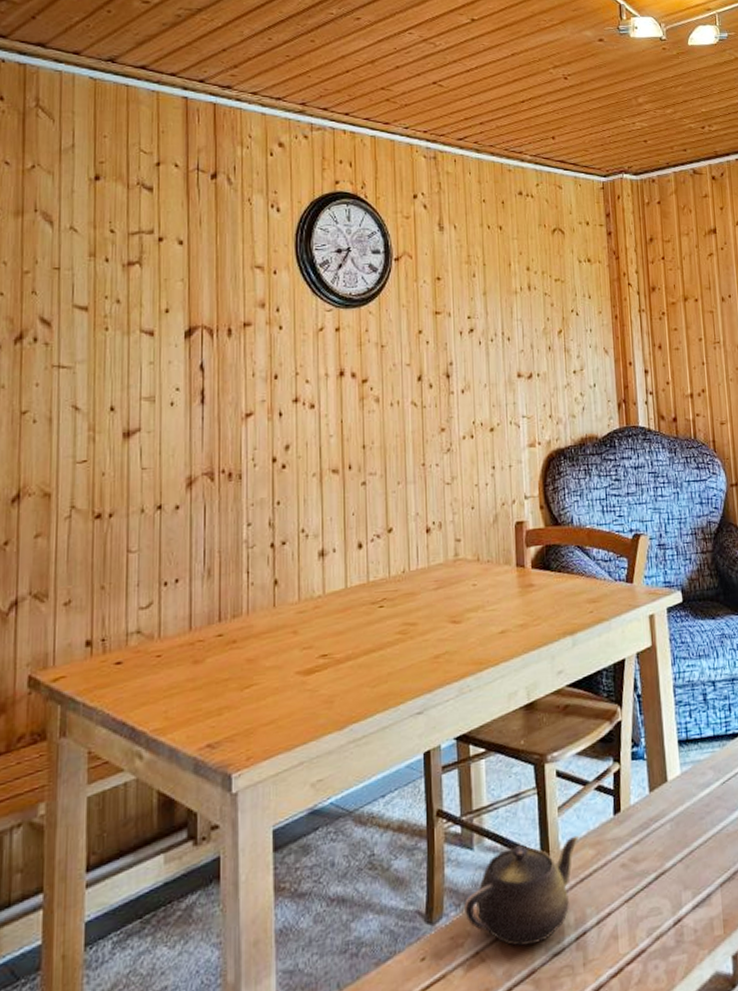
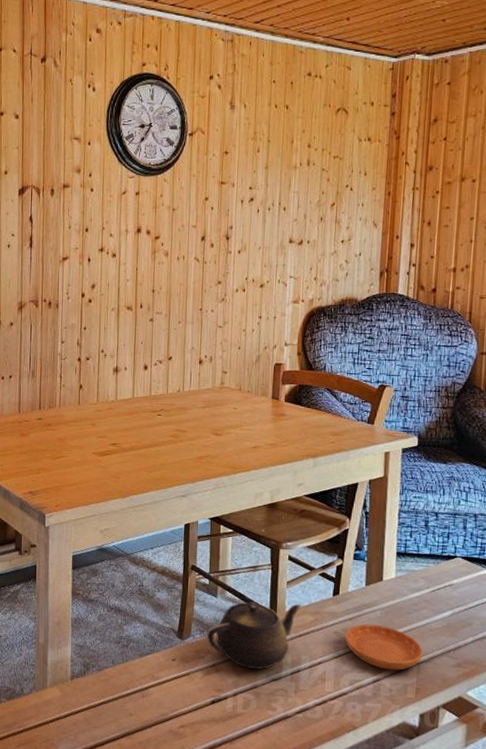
saucer: none [633,842,725,903] -> present [344,623,423,671]

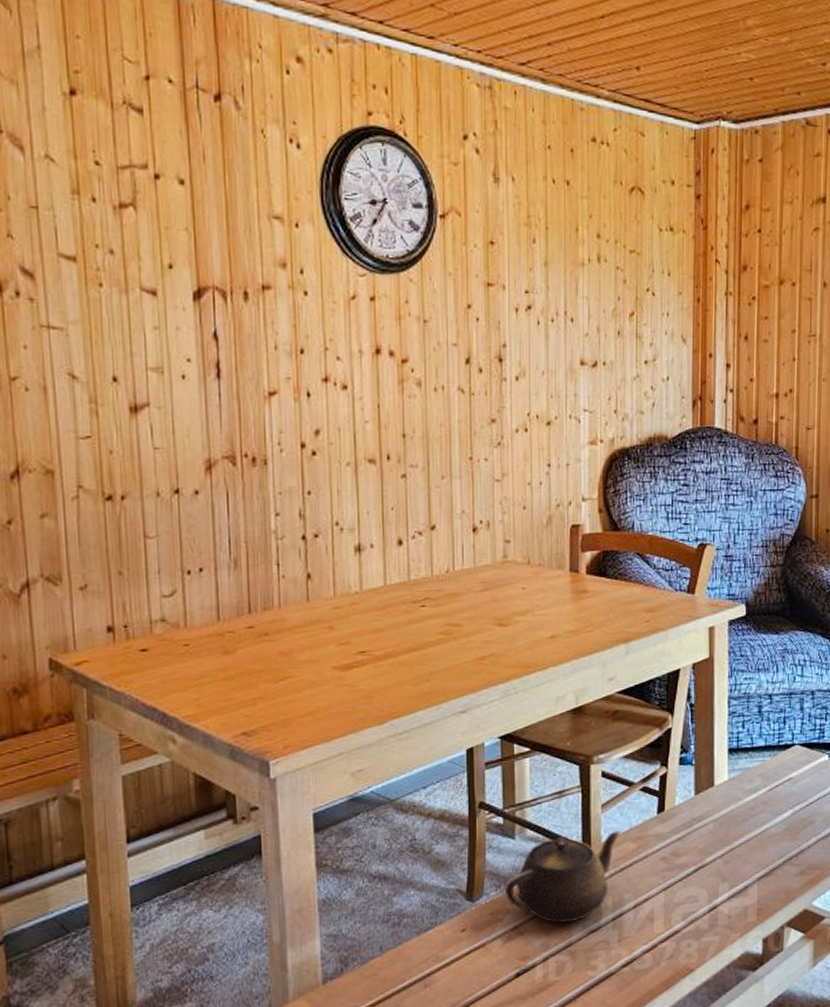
saucer: present [344,623,423,671] -> none [674,840,763,893]

